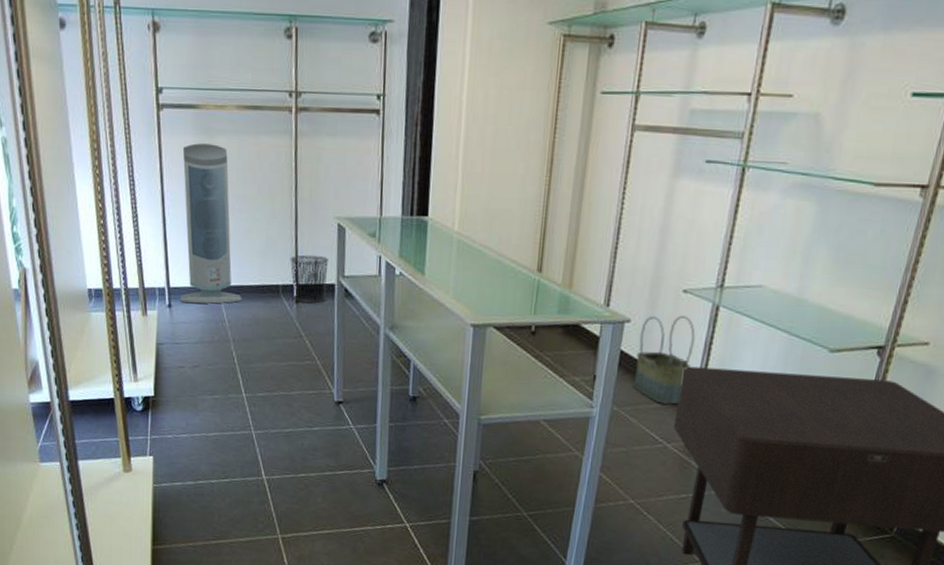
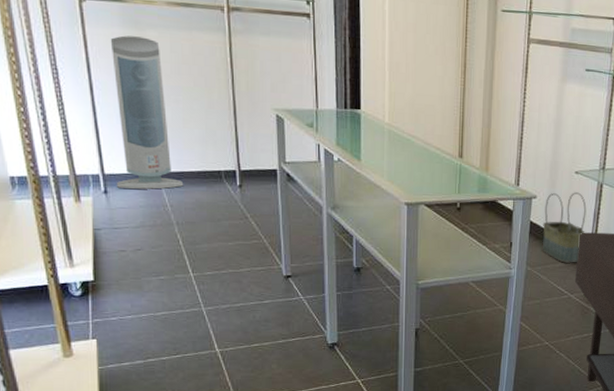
waste bin: present [289,254,329,303] -> none [230,143,269,187]

